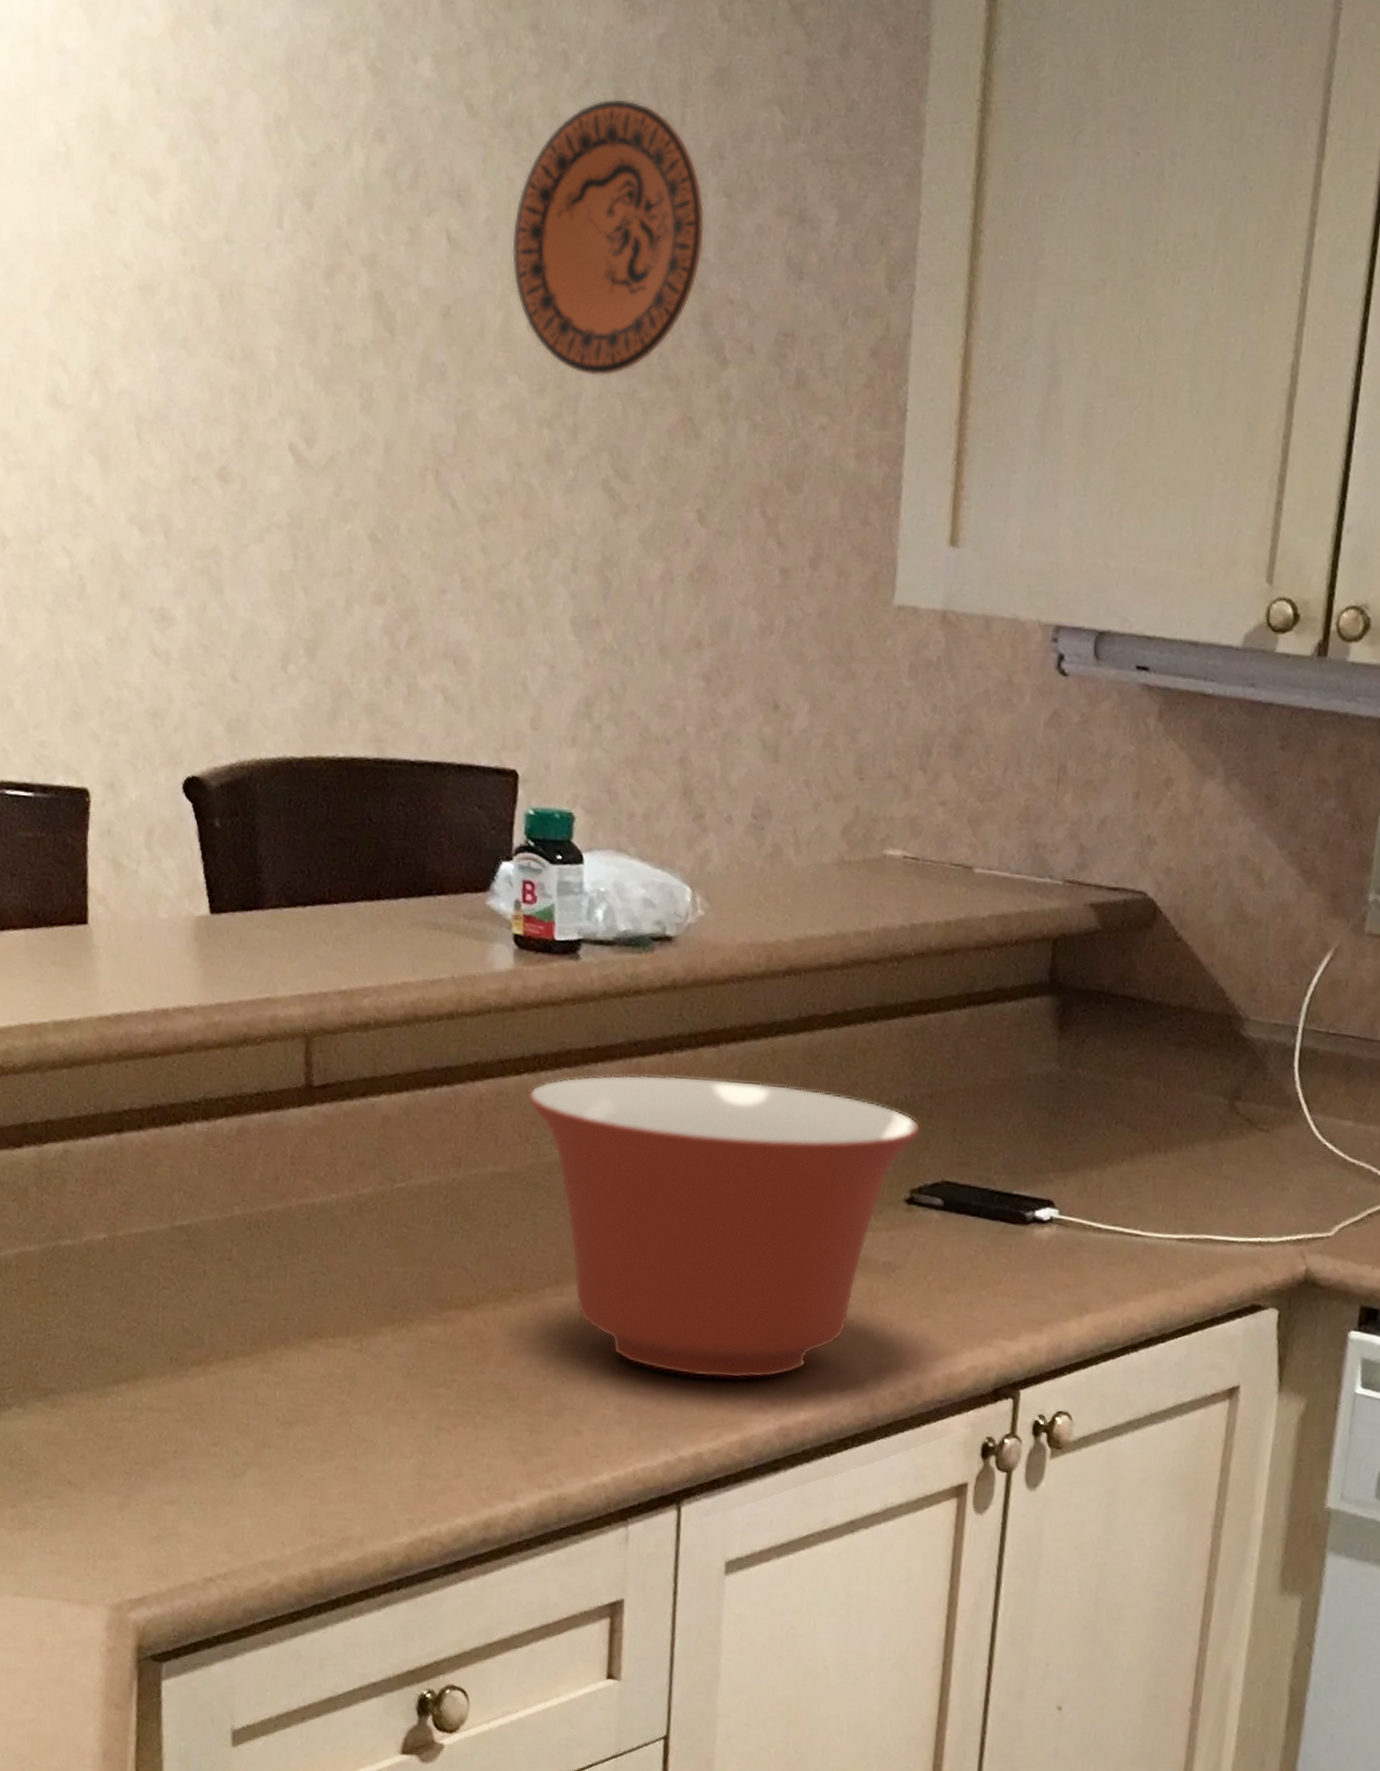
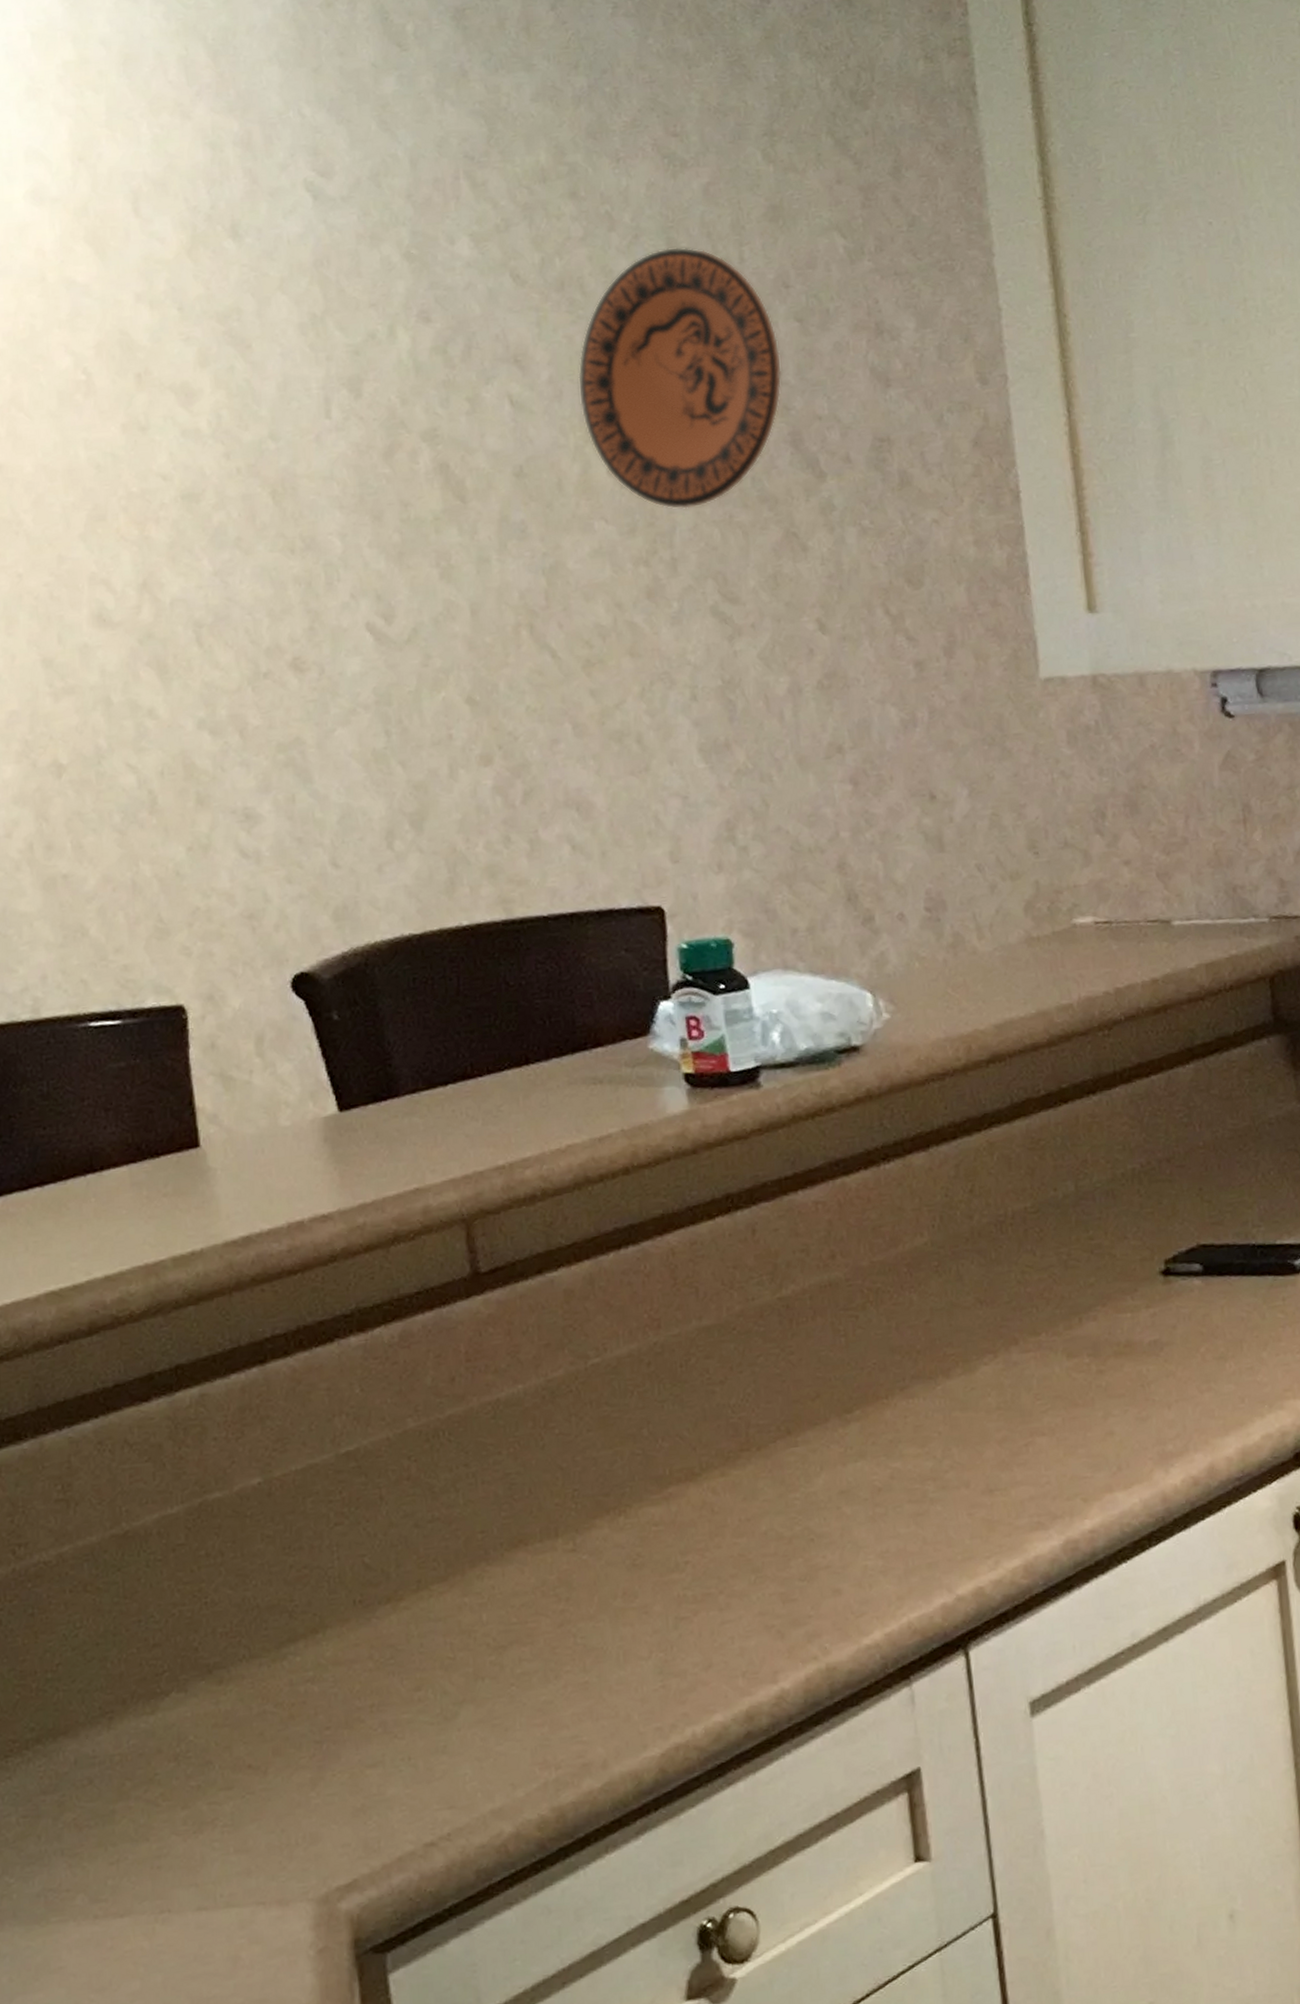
mixing bowl: present [527,1074,921,1379] -> none [725,1175,1165,1506]

